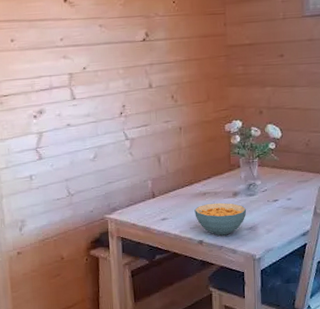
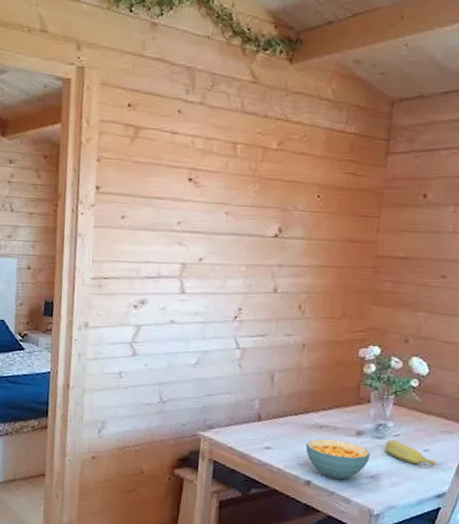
banana: none [257,195,298,212] -> present [385,440,436,465]

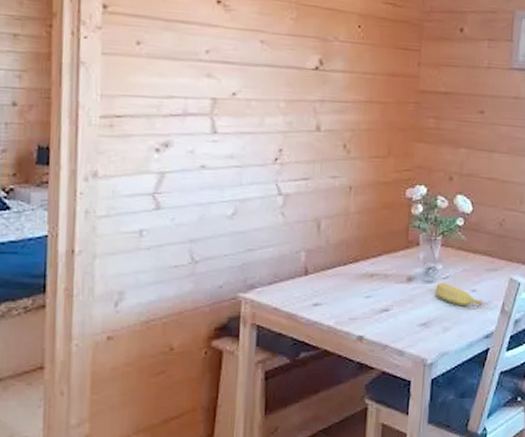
cereal bowl: present [305,438,371,480] -> none [357,288,422,331]

